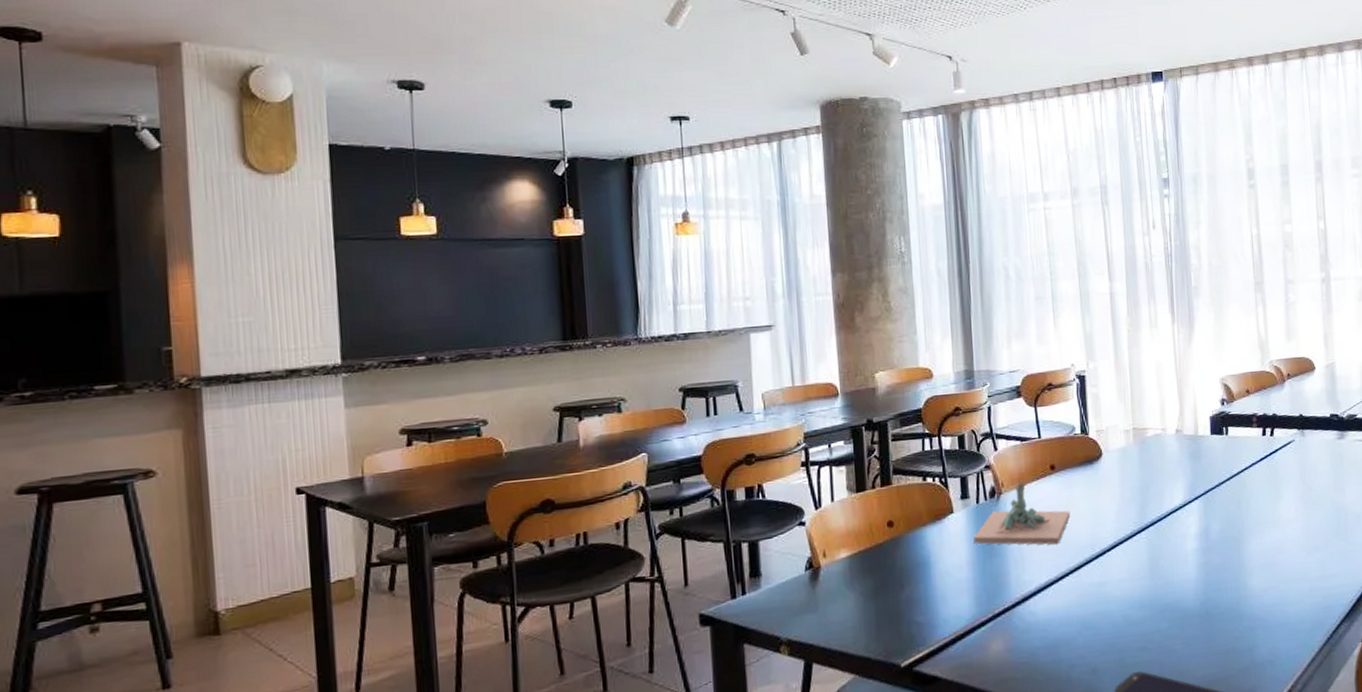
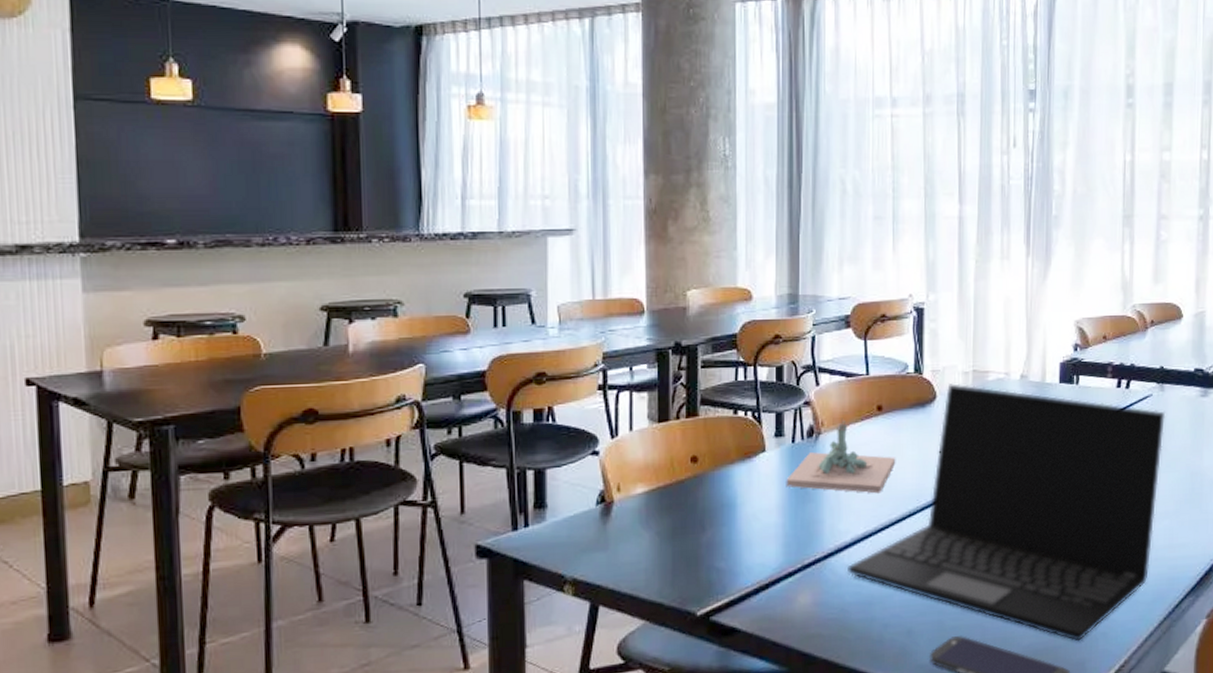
laptop: none [1034,441,1309,670] -> present [847,383,1166,641]

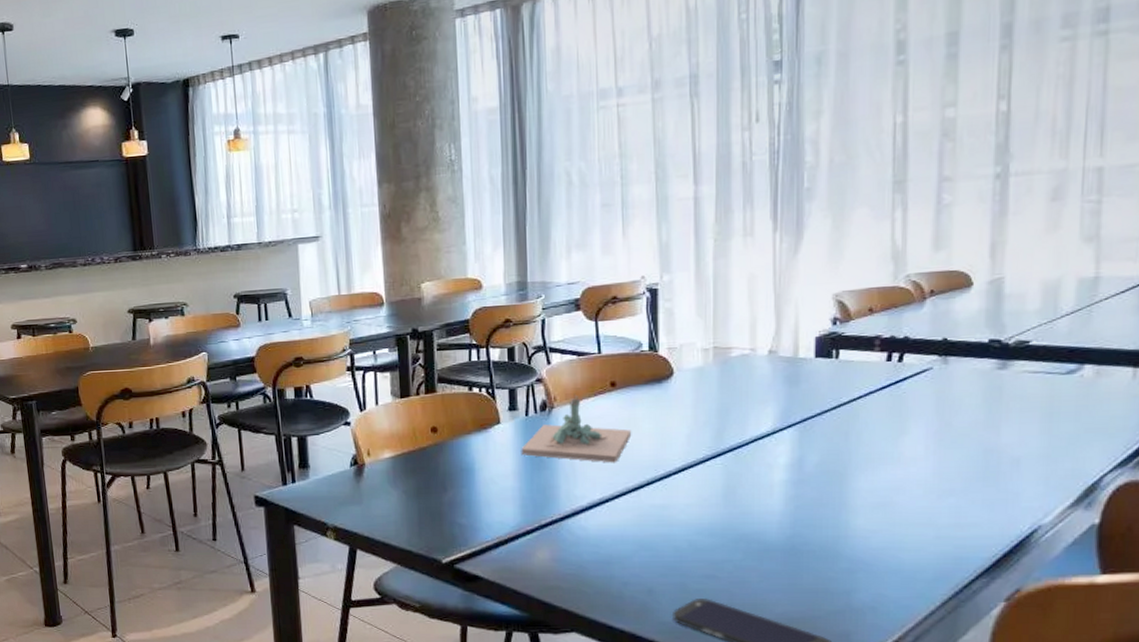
laptop: present [847,383,1166,641] -> none [584,360,951,614]

